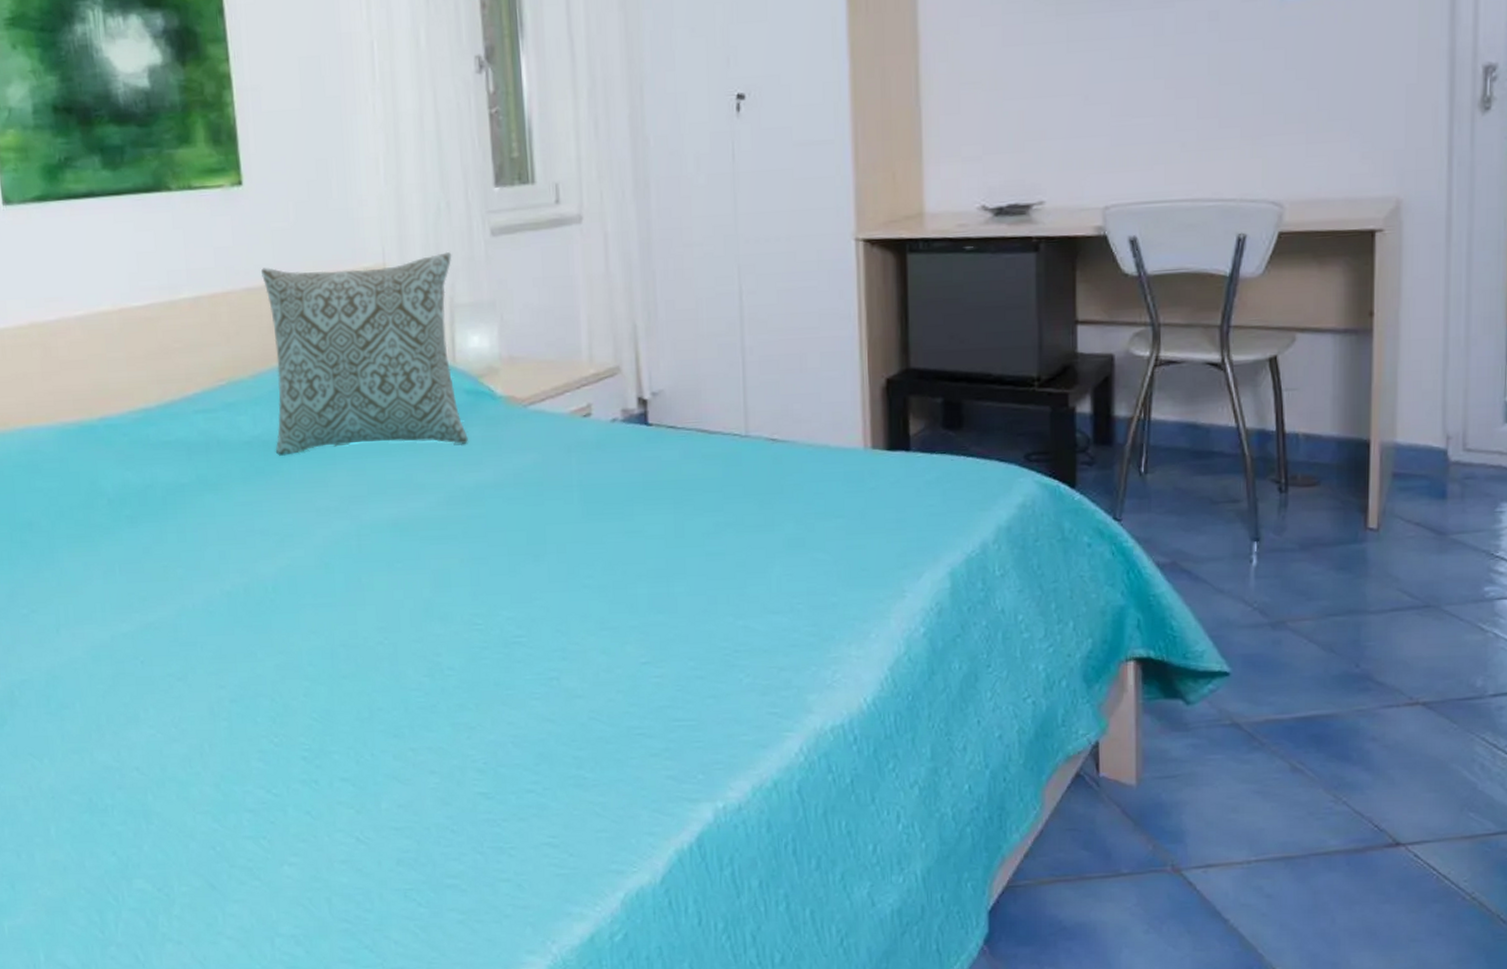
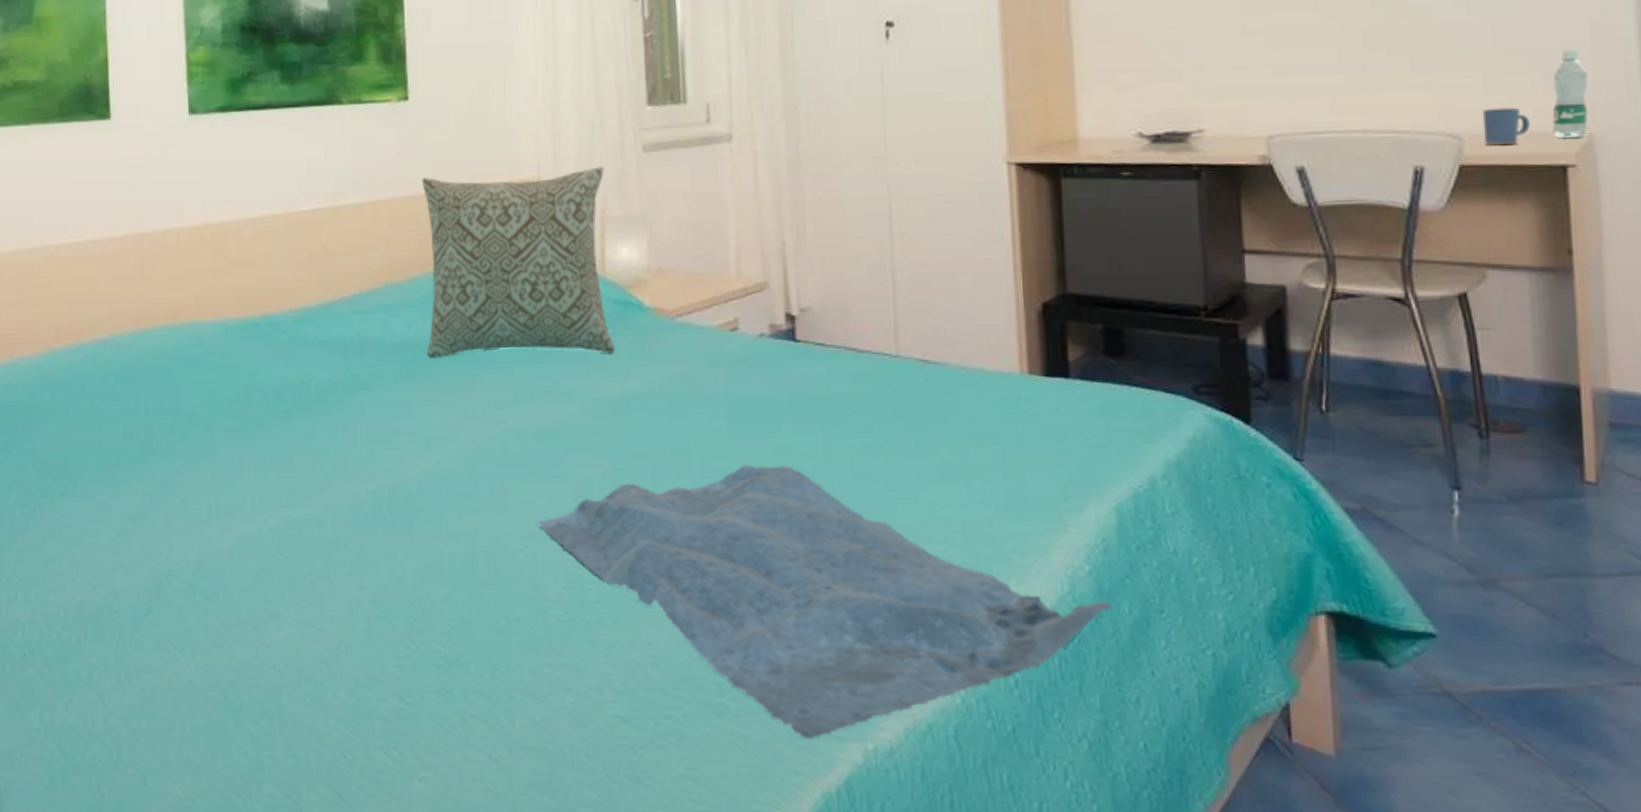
towel: none [395,546,945,803] -> present [537,465,1113,740]
mug: none [1302,174,1345,212] -> present [1482,107,1530,146]
bottle: none [1365,114,1401,203] -> present [1552,49,1588,138]

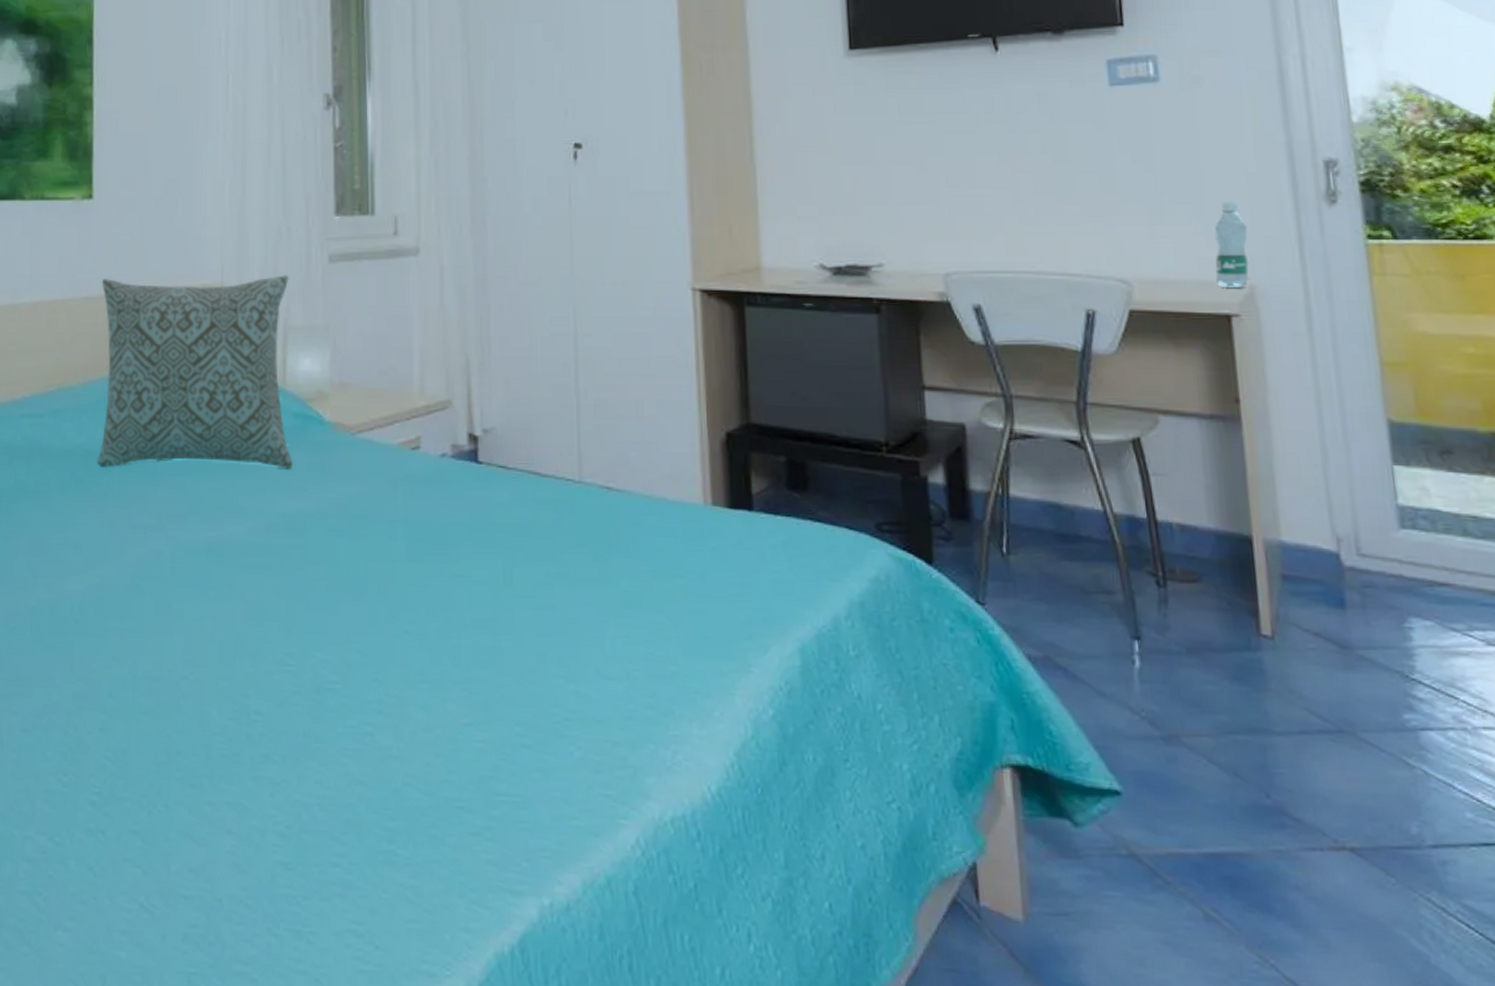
towel: present [537,465,1113,740] -> none [204,591,797,893]
mug: present [1482,107,1530,146] -> none [1149,255,1195,292]

